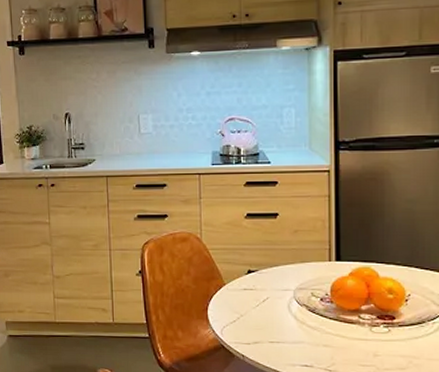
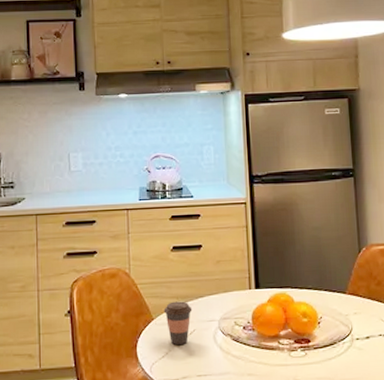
coffee cup: none [236,268,266,311] -> present [163,301,193,345]

